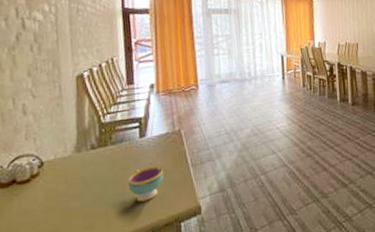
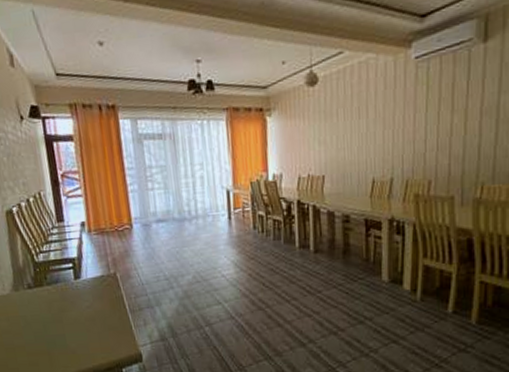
teacup: present [128,166,164,202] -> none [67,309,102,345]

